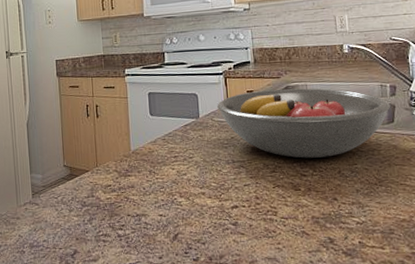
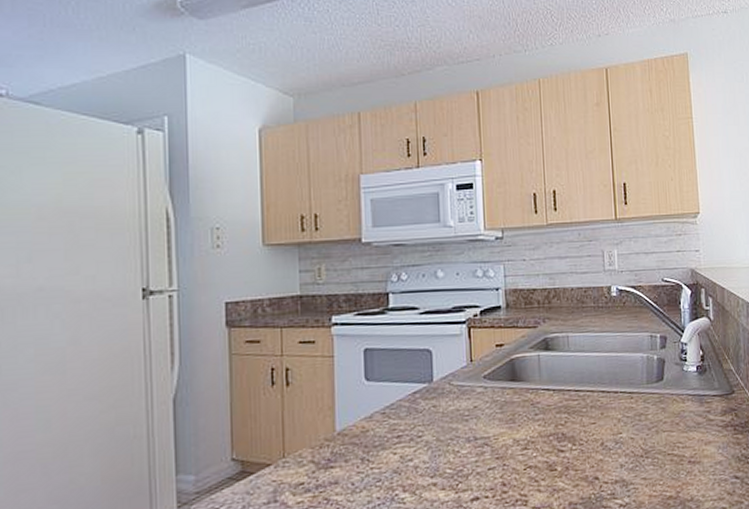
fruit bowl: present [217,88,390,158] -> none [457,340,660,430]

